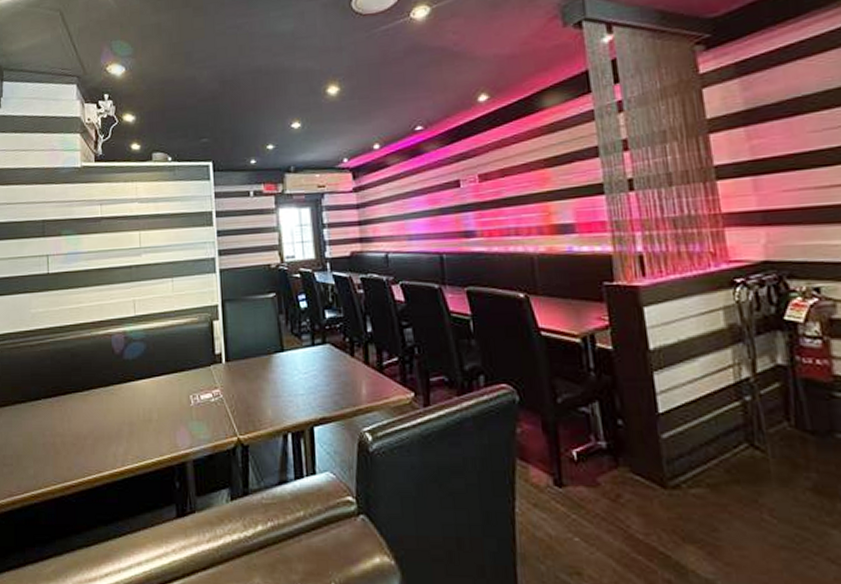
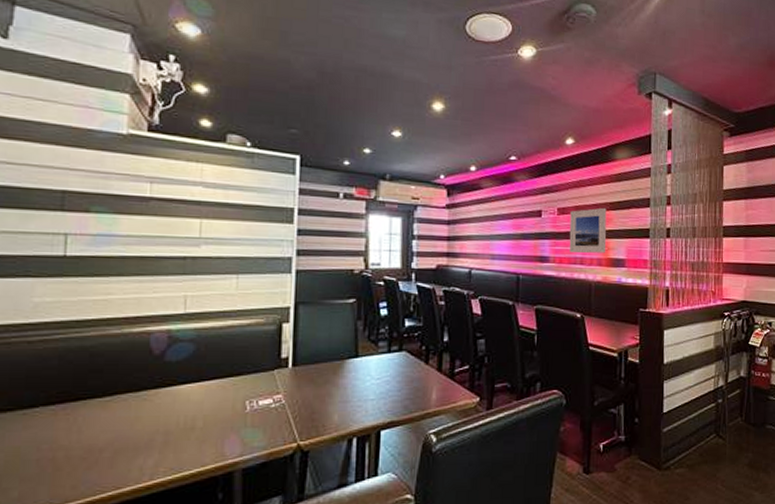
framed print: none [494,166,547,224] -> present [569,207,607,254]

